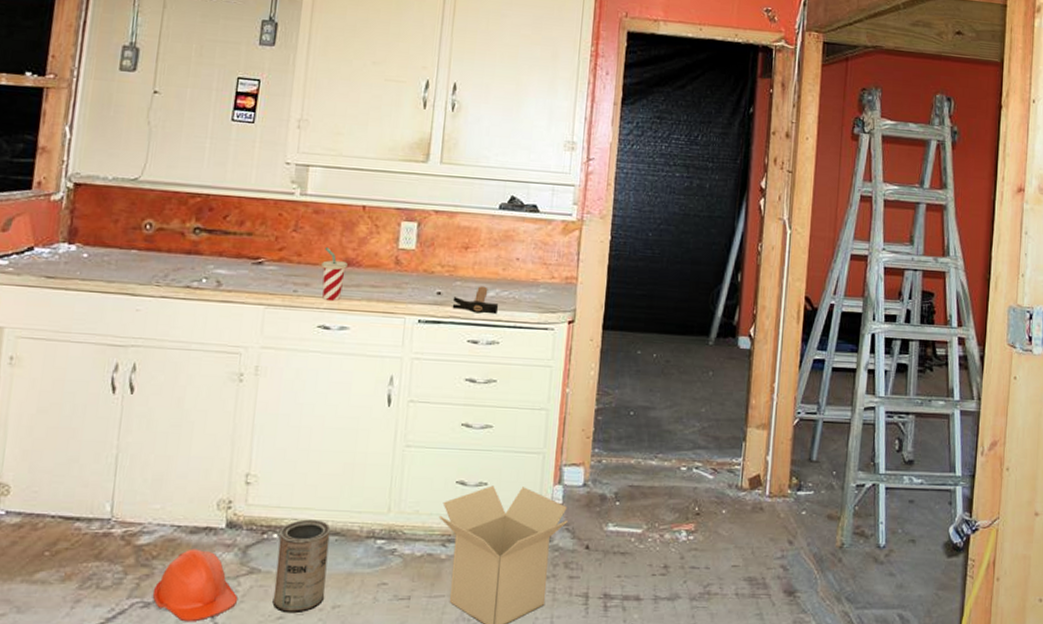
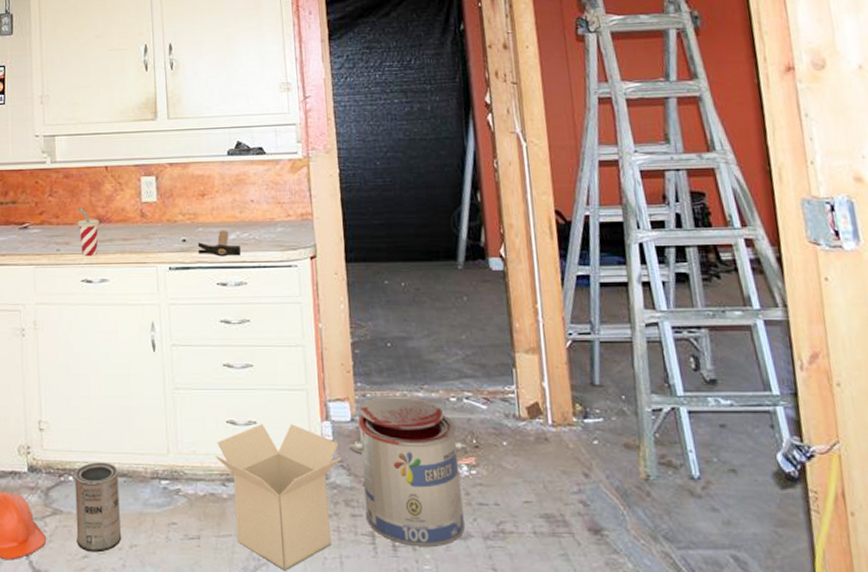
paint can: none [576,462,689,607] -> present [348,396,467,546]

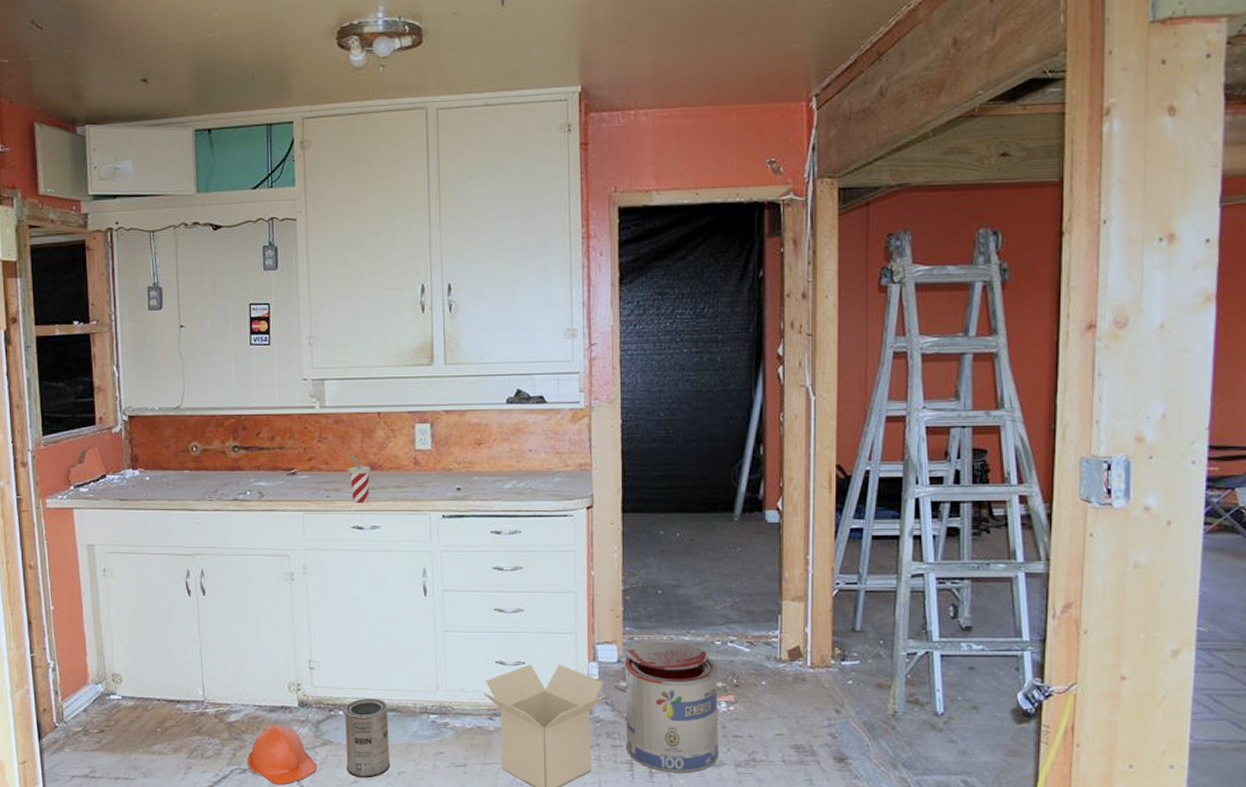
claw hammer: present [197,230,242,257] -> none [472,479,517,505]

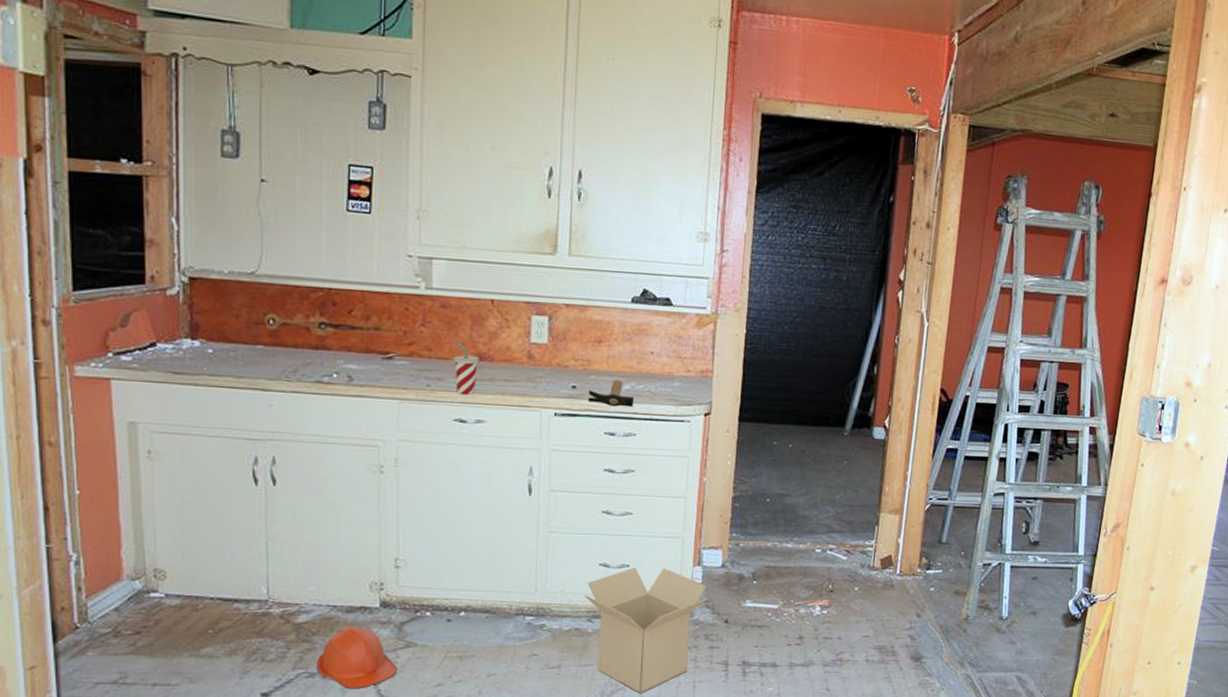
paint can: present [345,698,390,779] -> none [431,599,481,681]
claw hammer: none [472,479,517,505] -> present [587,379,635,407]
paint can: present [613,639,727,773] -> none [716,545,823,672]

